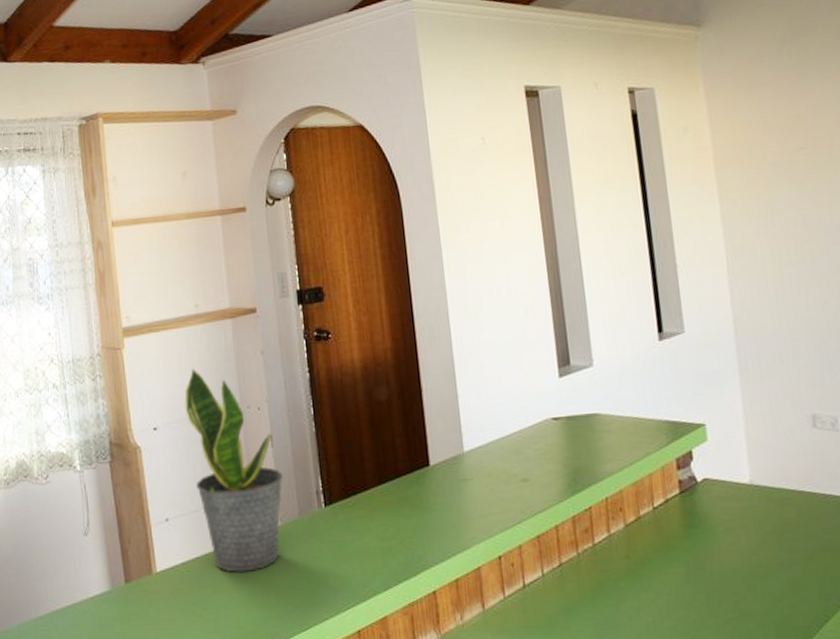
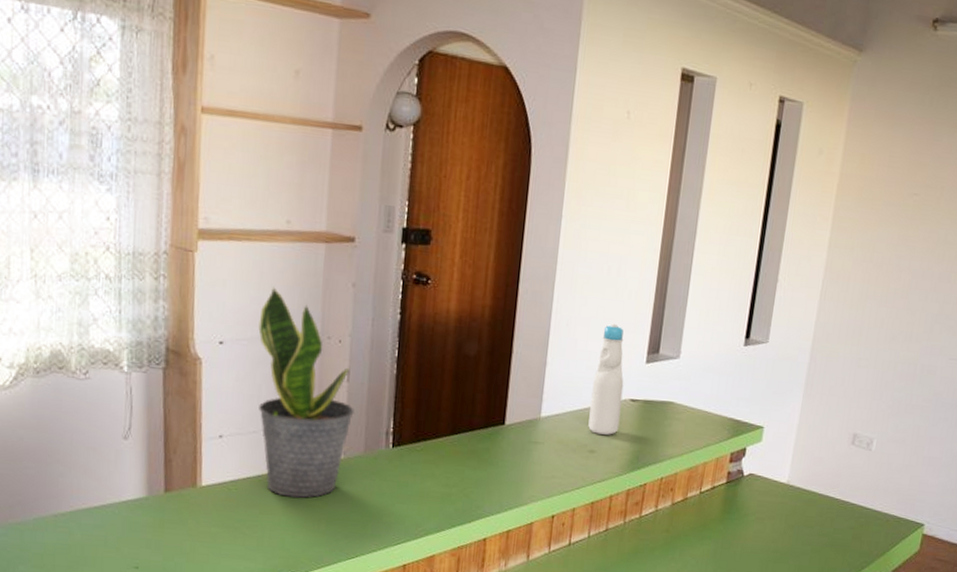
bottle: none [508,342,547,461] -> present [588,323,624,435]

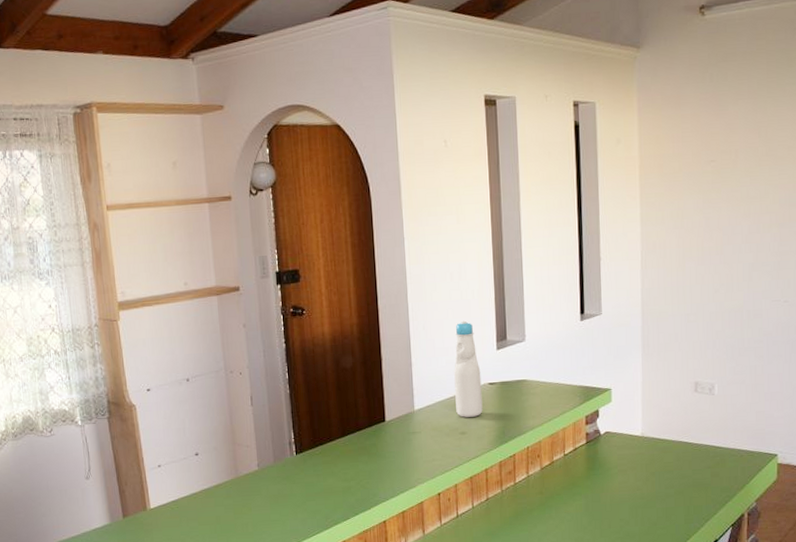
potted plant: present [258,287,354,498] -> none [175,338,261,508]

